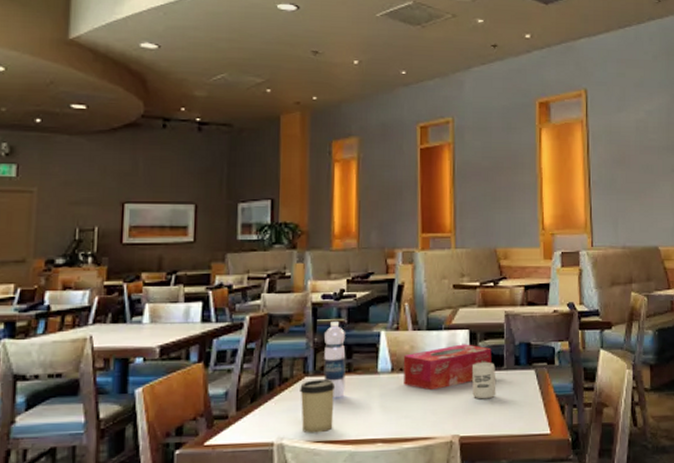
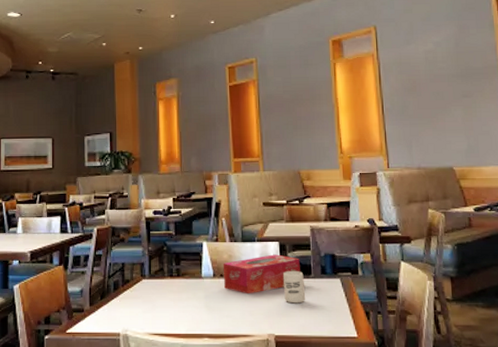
cup: present [300,380,336,434] -> none [139,282,168,327]
water bottle: present [323,322,346,398] -> none [157,234,175,298]

